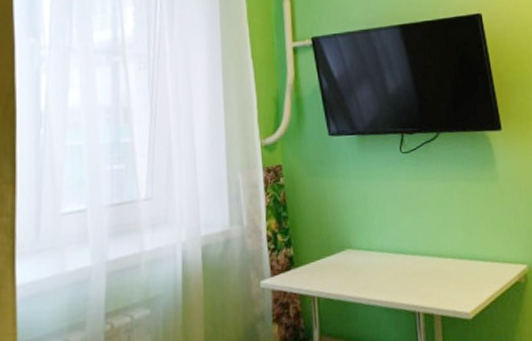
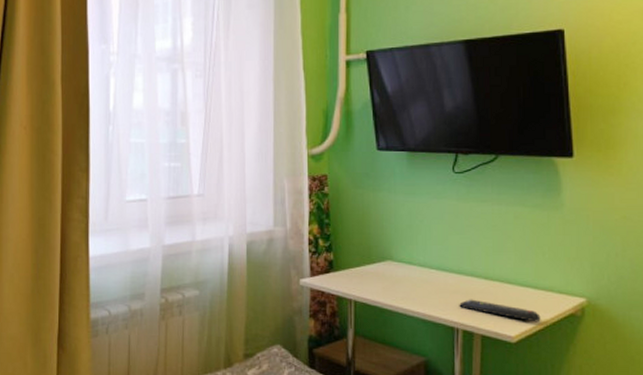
remote control: none [418,279,492,296] -> present [459,299,541,323]

